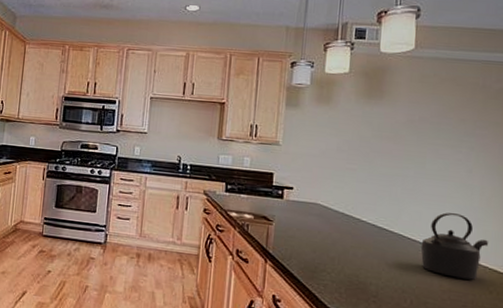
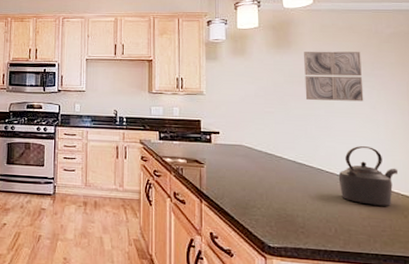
wall art: none [394,103,463,164] -> present [304,51,364,102]

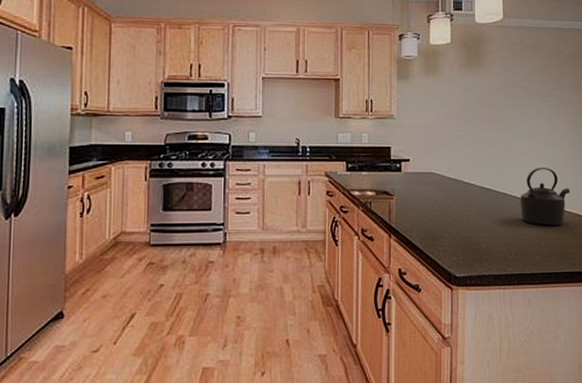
wall art: present [304,51,364,102] -> none [493,70,545,123]

